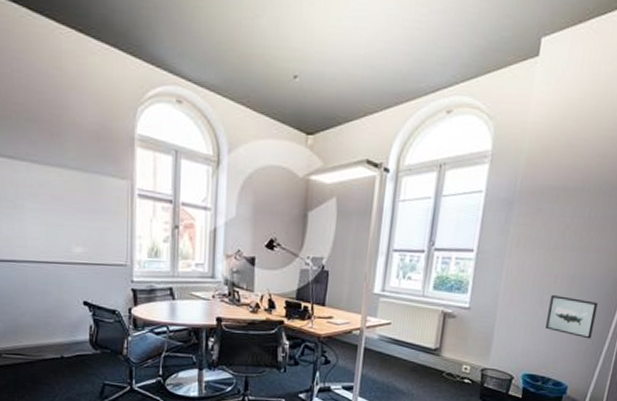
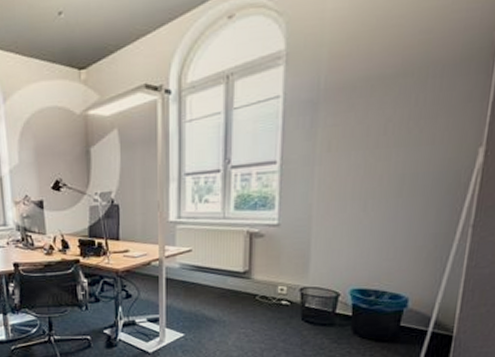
wall art: present [545,295,598,339] -> none [373,198,438,244]

